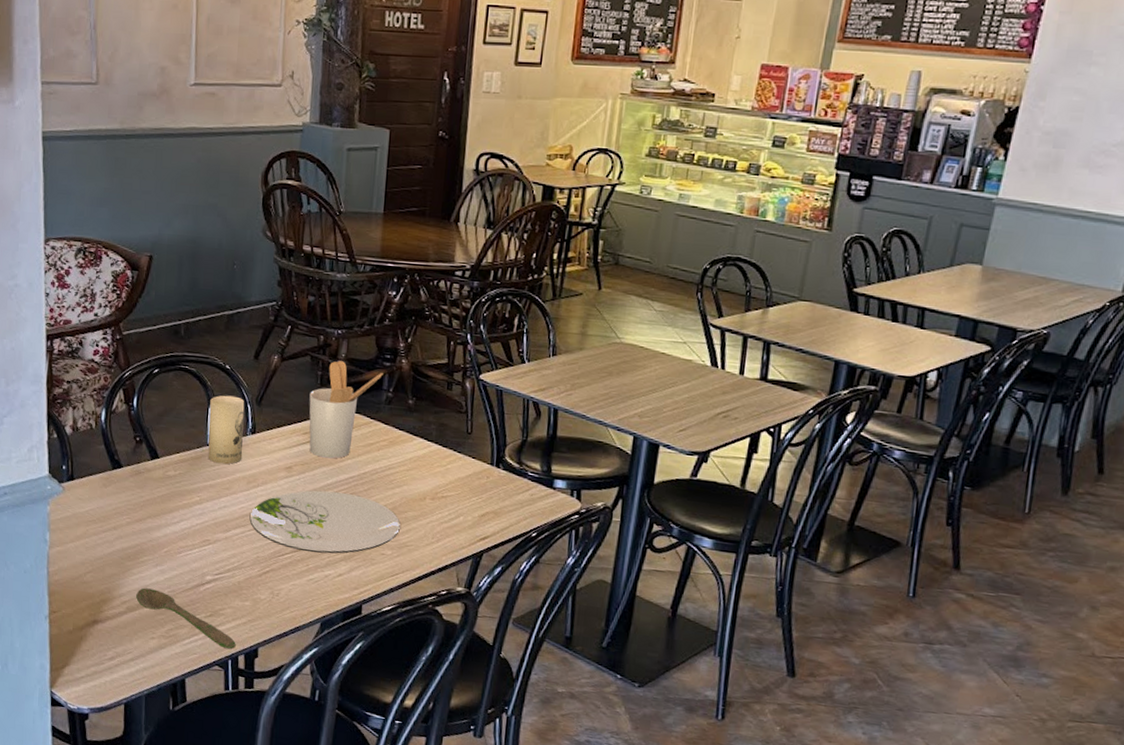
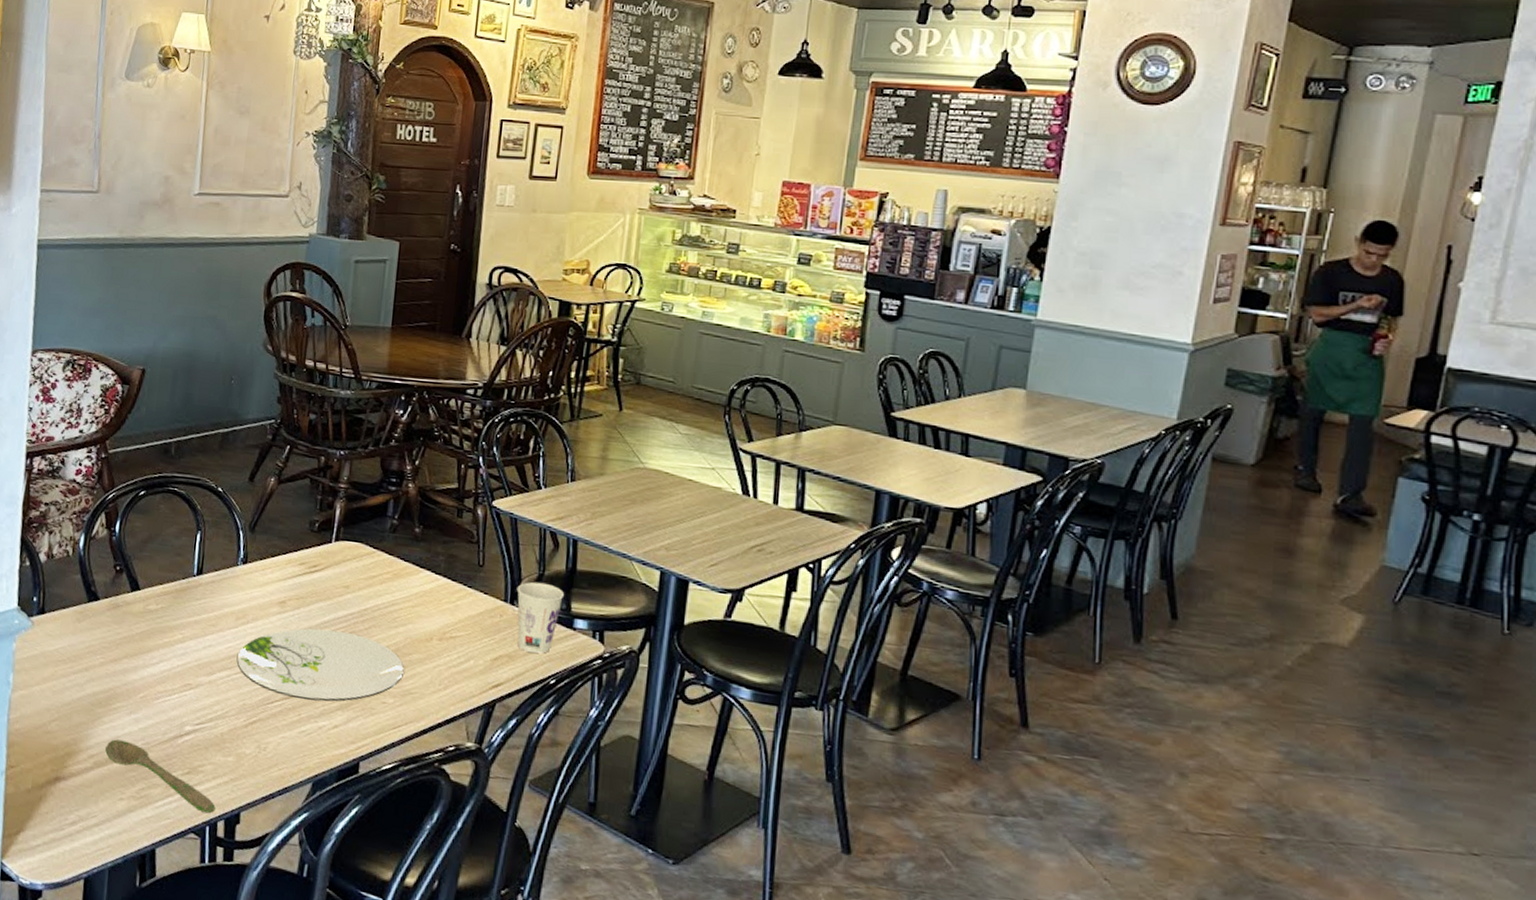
candle: present [208,395,245,465] -> none [194,520,237,598]
utensil holder: present [309,361,383,459] -> none [305,484,388,593]
cup: none [502,447,546,510] -> present [516,581,565,654]

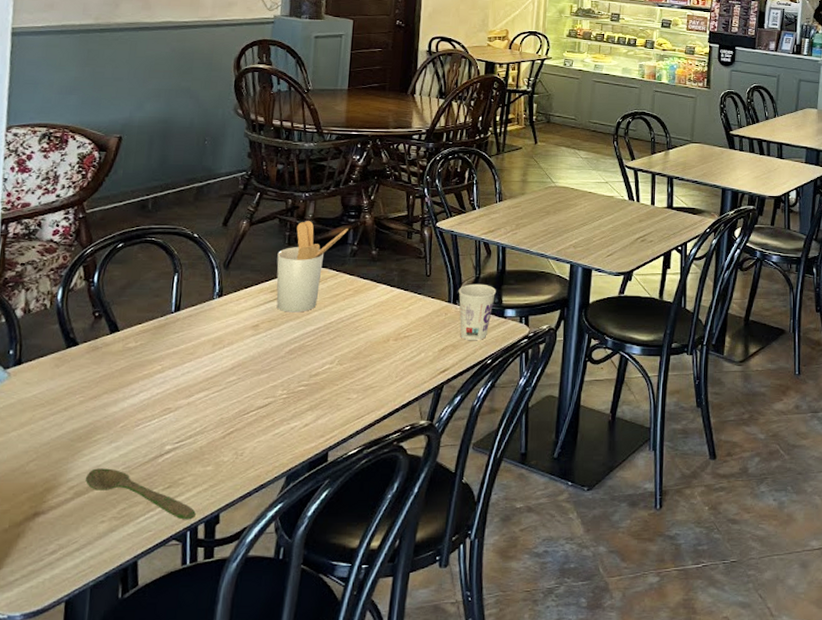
plate: present [236,628,405,702] -> none [213,343,366,406]
utensil holder: none [305,484,388,593] -> present [276,221,348,313]

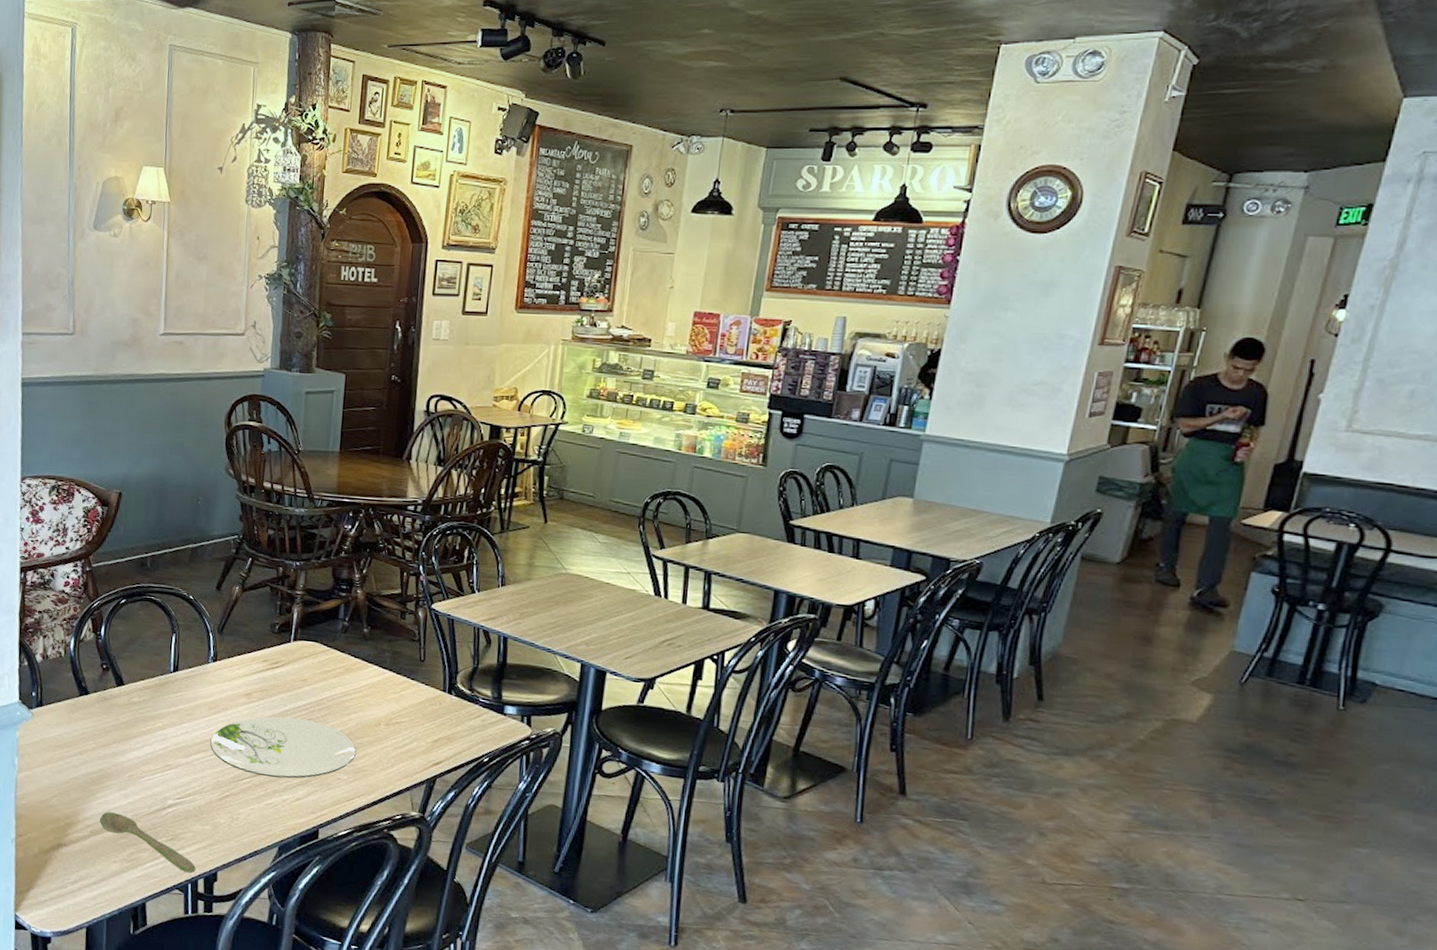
plate: none [213,343,366,406] -> present [210,716,357,779]
utensil holder: present [276,221,348,313] -> none [268,591,339,686]
cup: present [458,283,497,341] -> none [454,674,496,736]

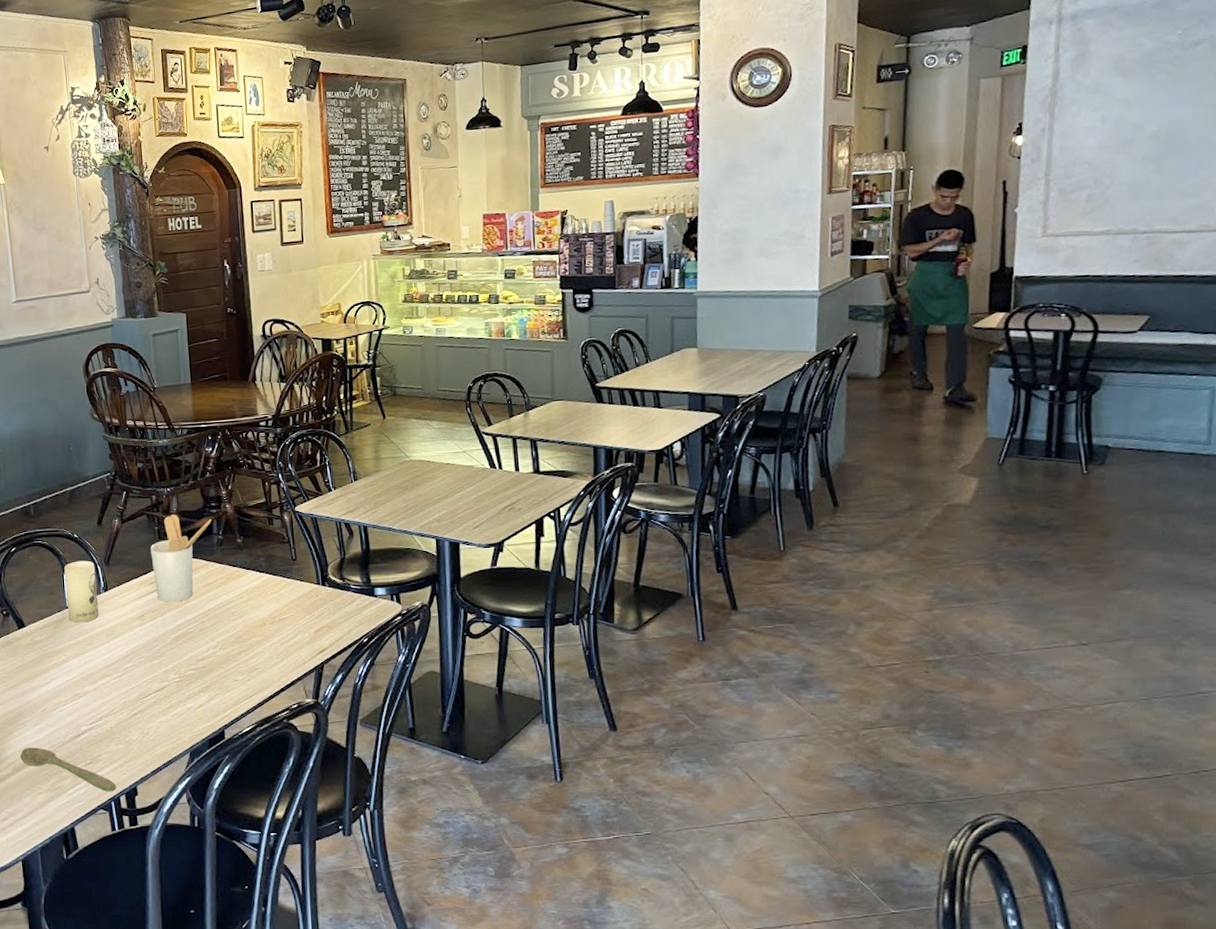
candle: none [171,624,207,691] -> present [64,560,99,623]
plate: present [210,716,357,779] -> none [112,630,248,689]
utensil holder: none [268,591,339,686] -> present [150,514,212,602]

